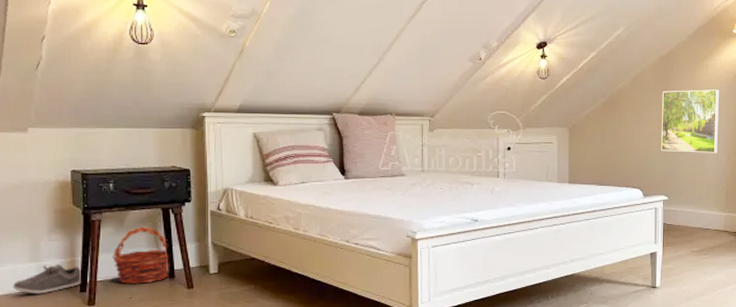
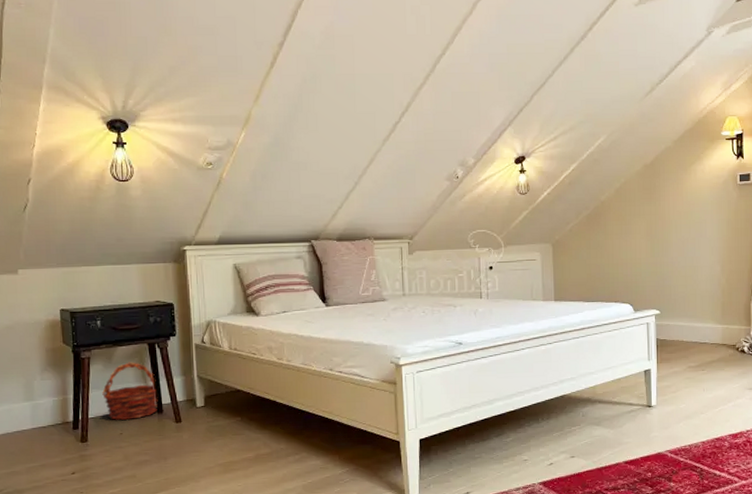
shoe: present [12,264,81,294] -> none [8,402,74,433]
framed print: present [661,89,719,153] -> none [649,196,710,263]

